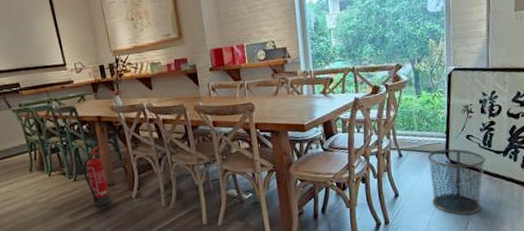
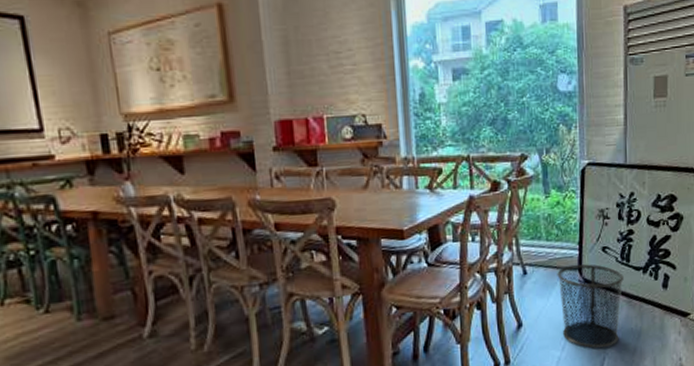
fire extinguisher: present [83,146,111,207] -> none [62,257,107,353]

